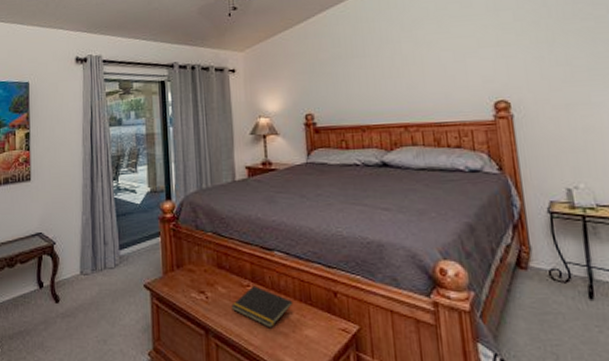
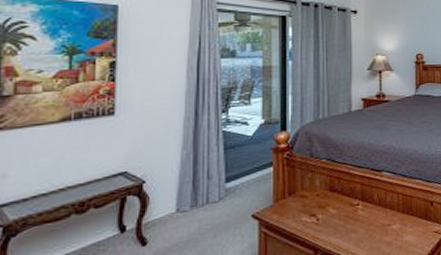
notepad: present [231,285,294,328] -> none [341,203,397,240]

